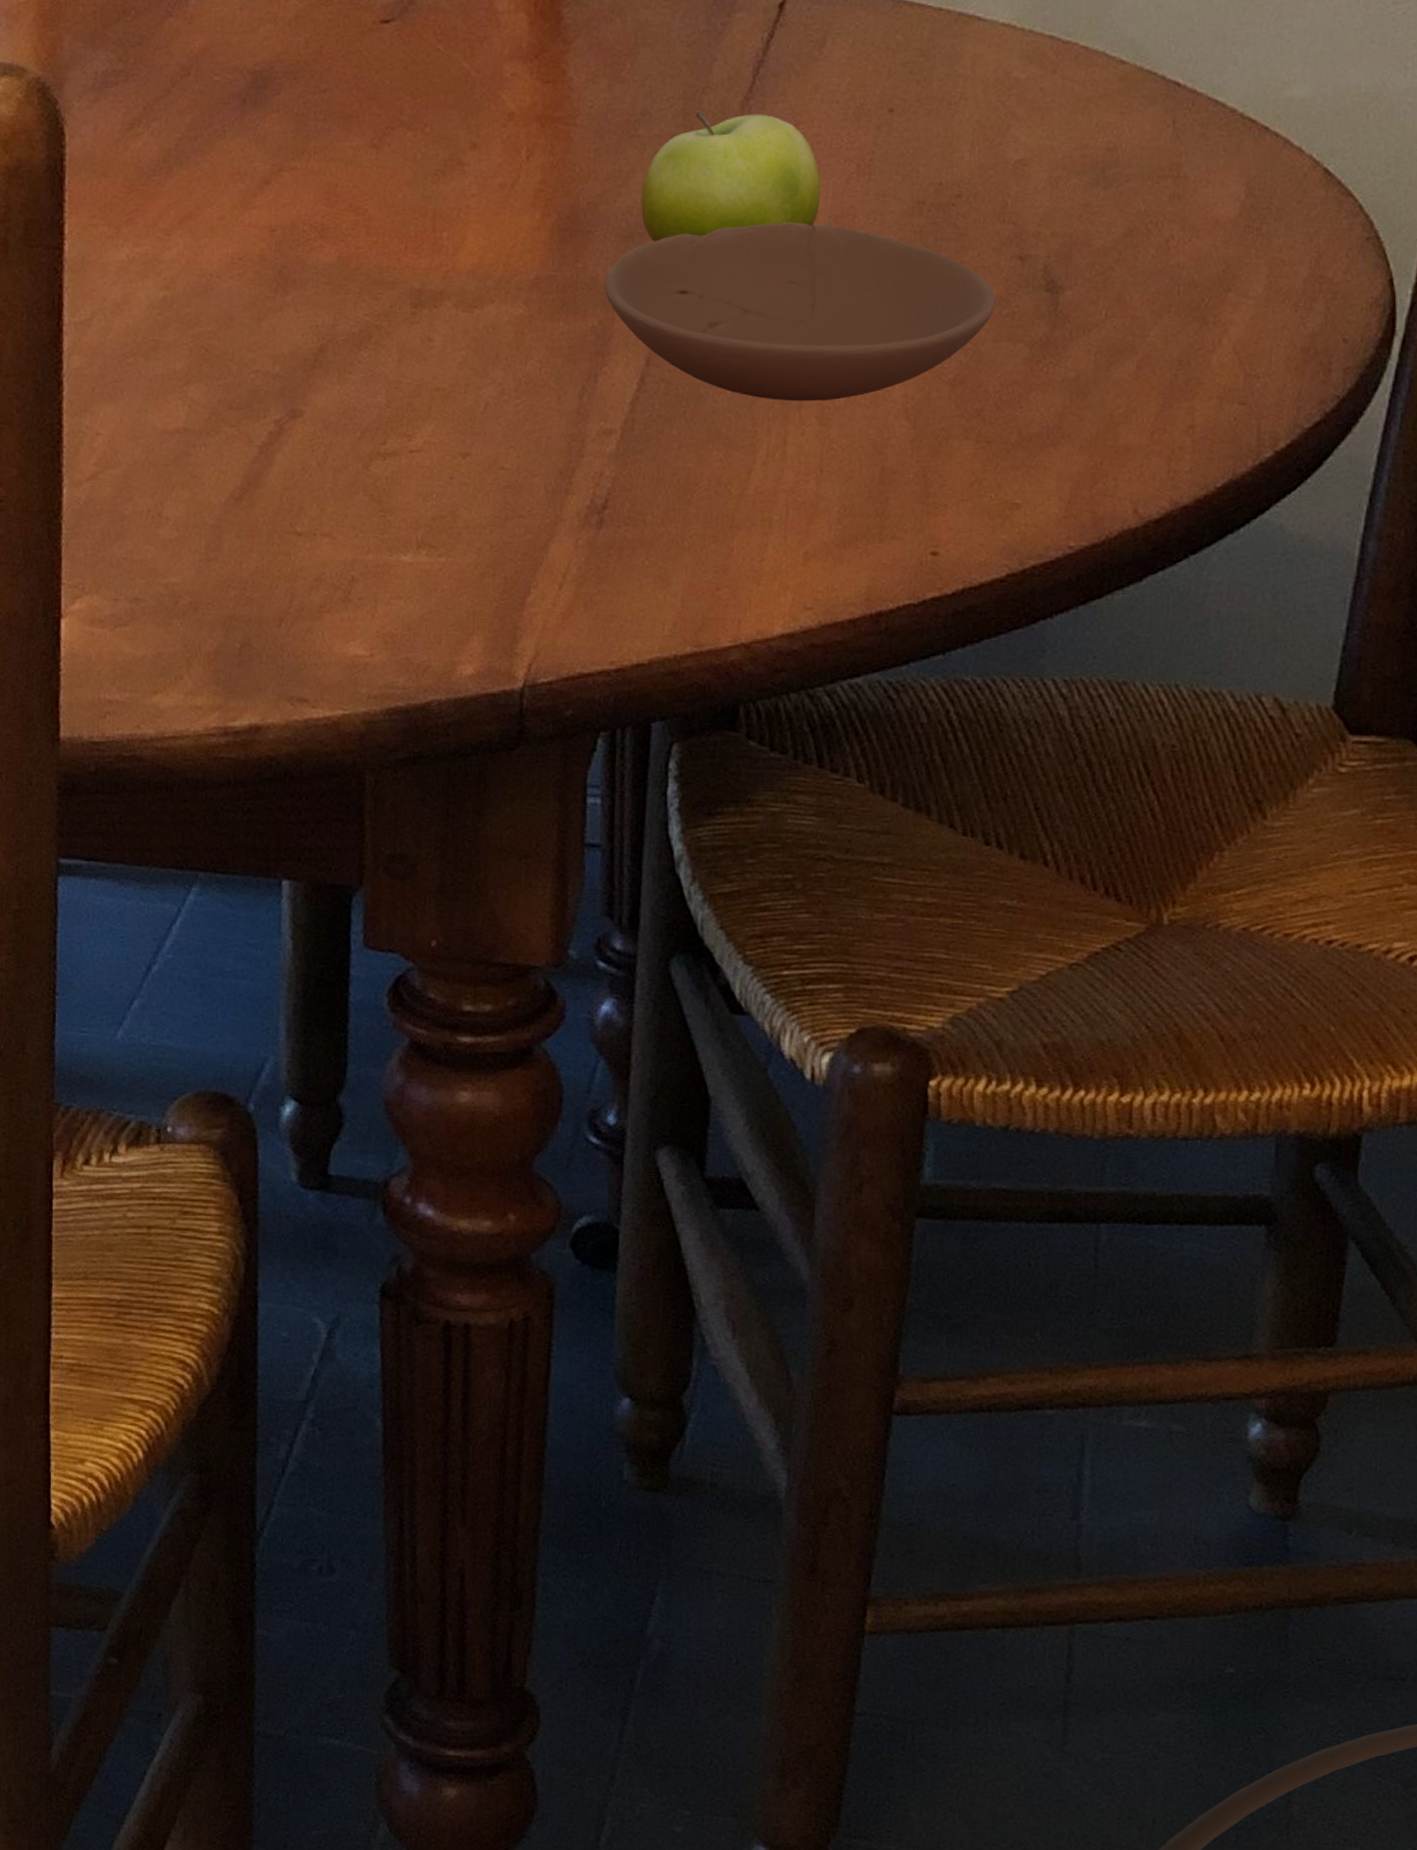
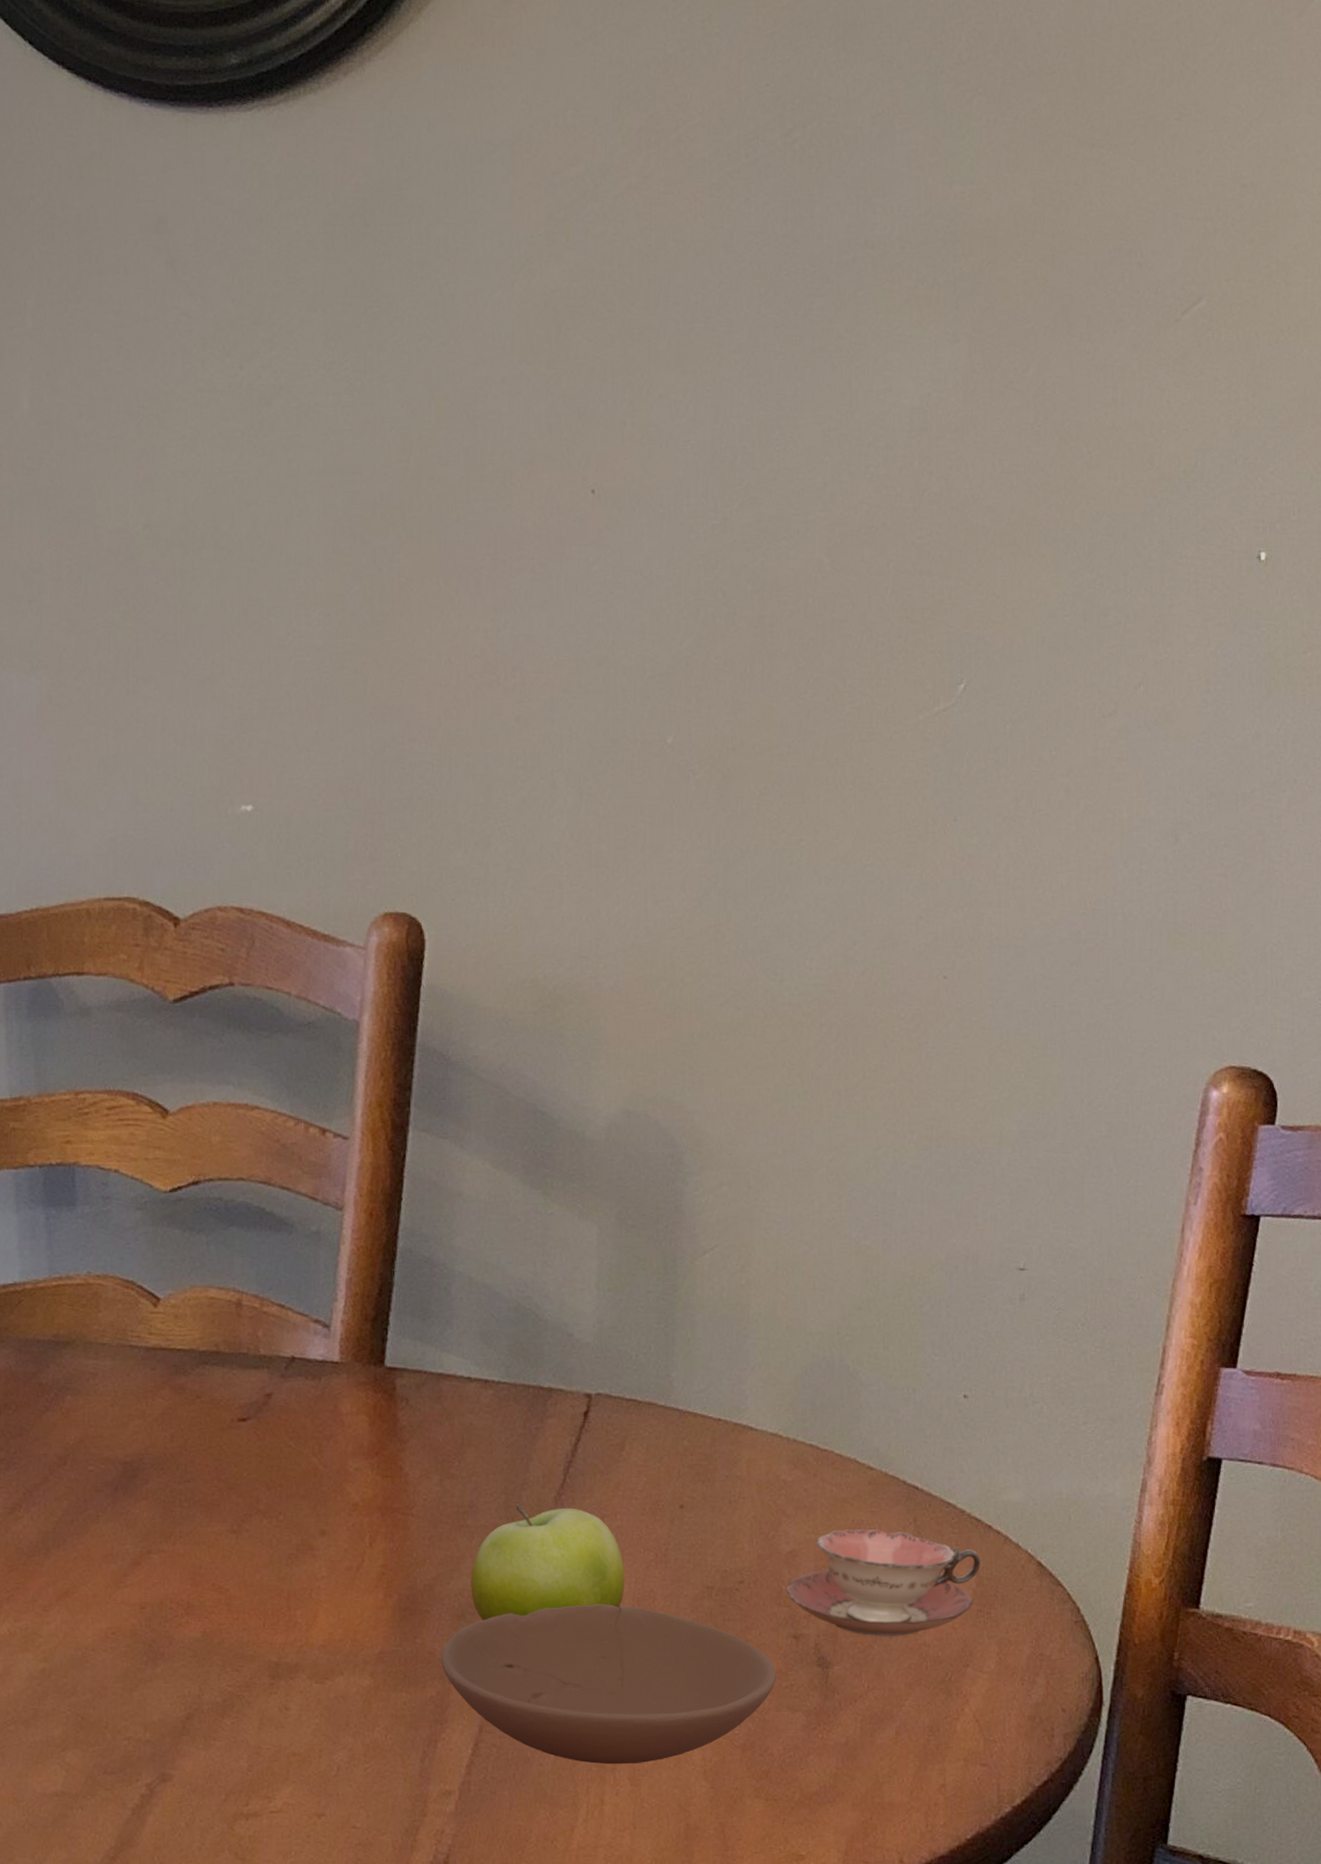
teacup: none [1011,133,1252,257] -> present [785,1530,980,1637]

